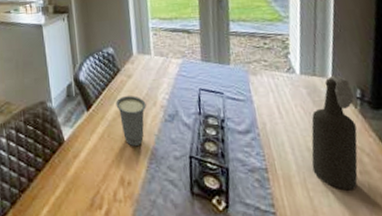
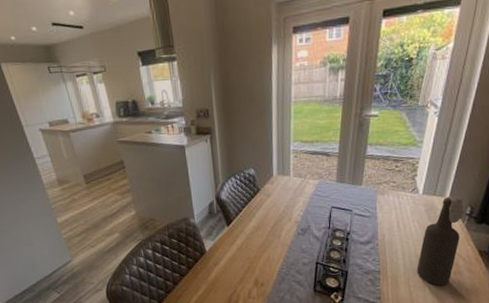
cup: present [115,96,147,147] -> none [254,213,282,256]

